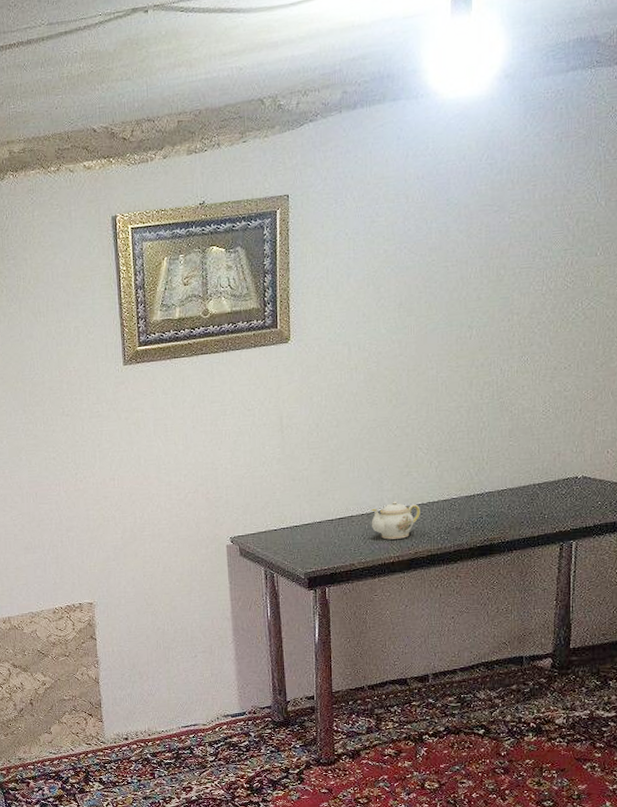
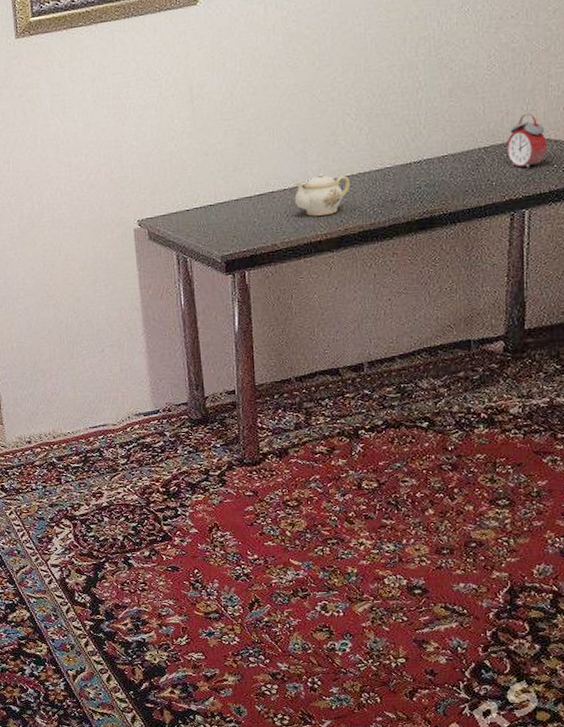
alarm clock: none [557,454,592,504] -> present [506,112,547,168]

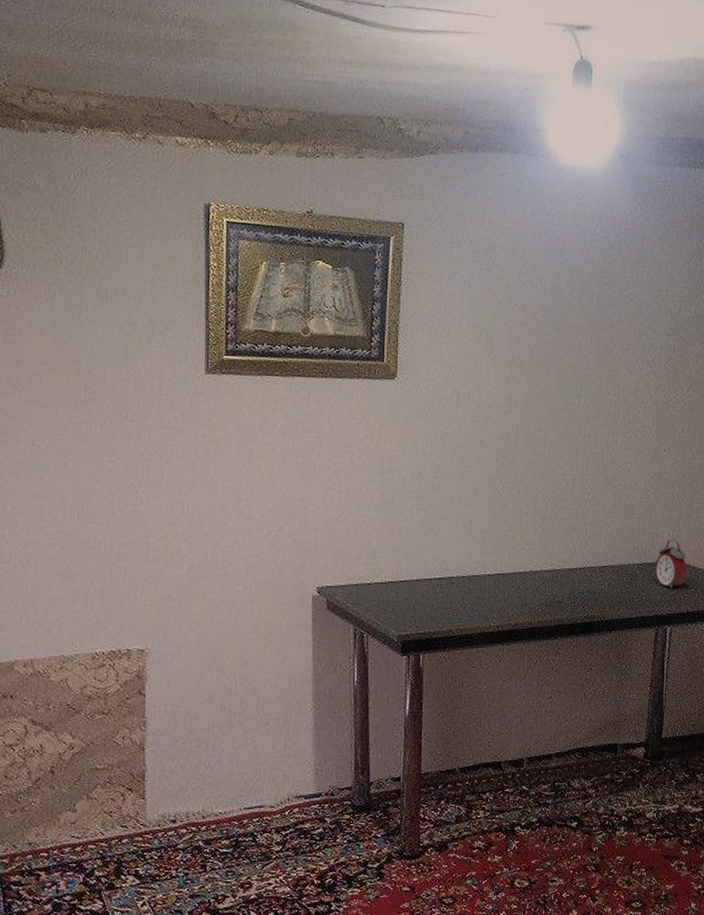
teapot: present [294,173,350,216] -> none [471,565,523,607]

